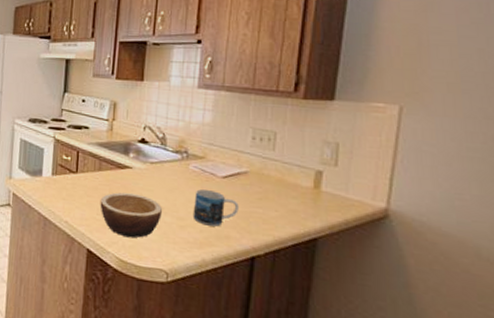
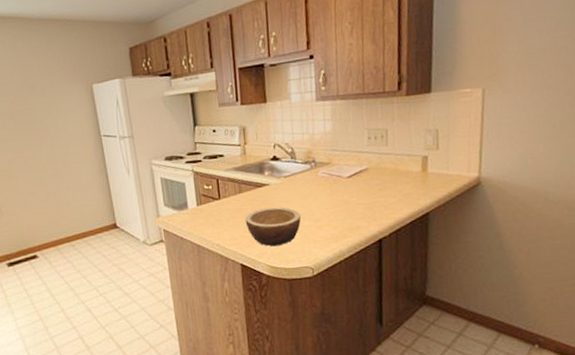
mug: present [193,189,239,227] -> none [326,190,364,222]

